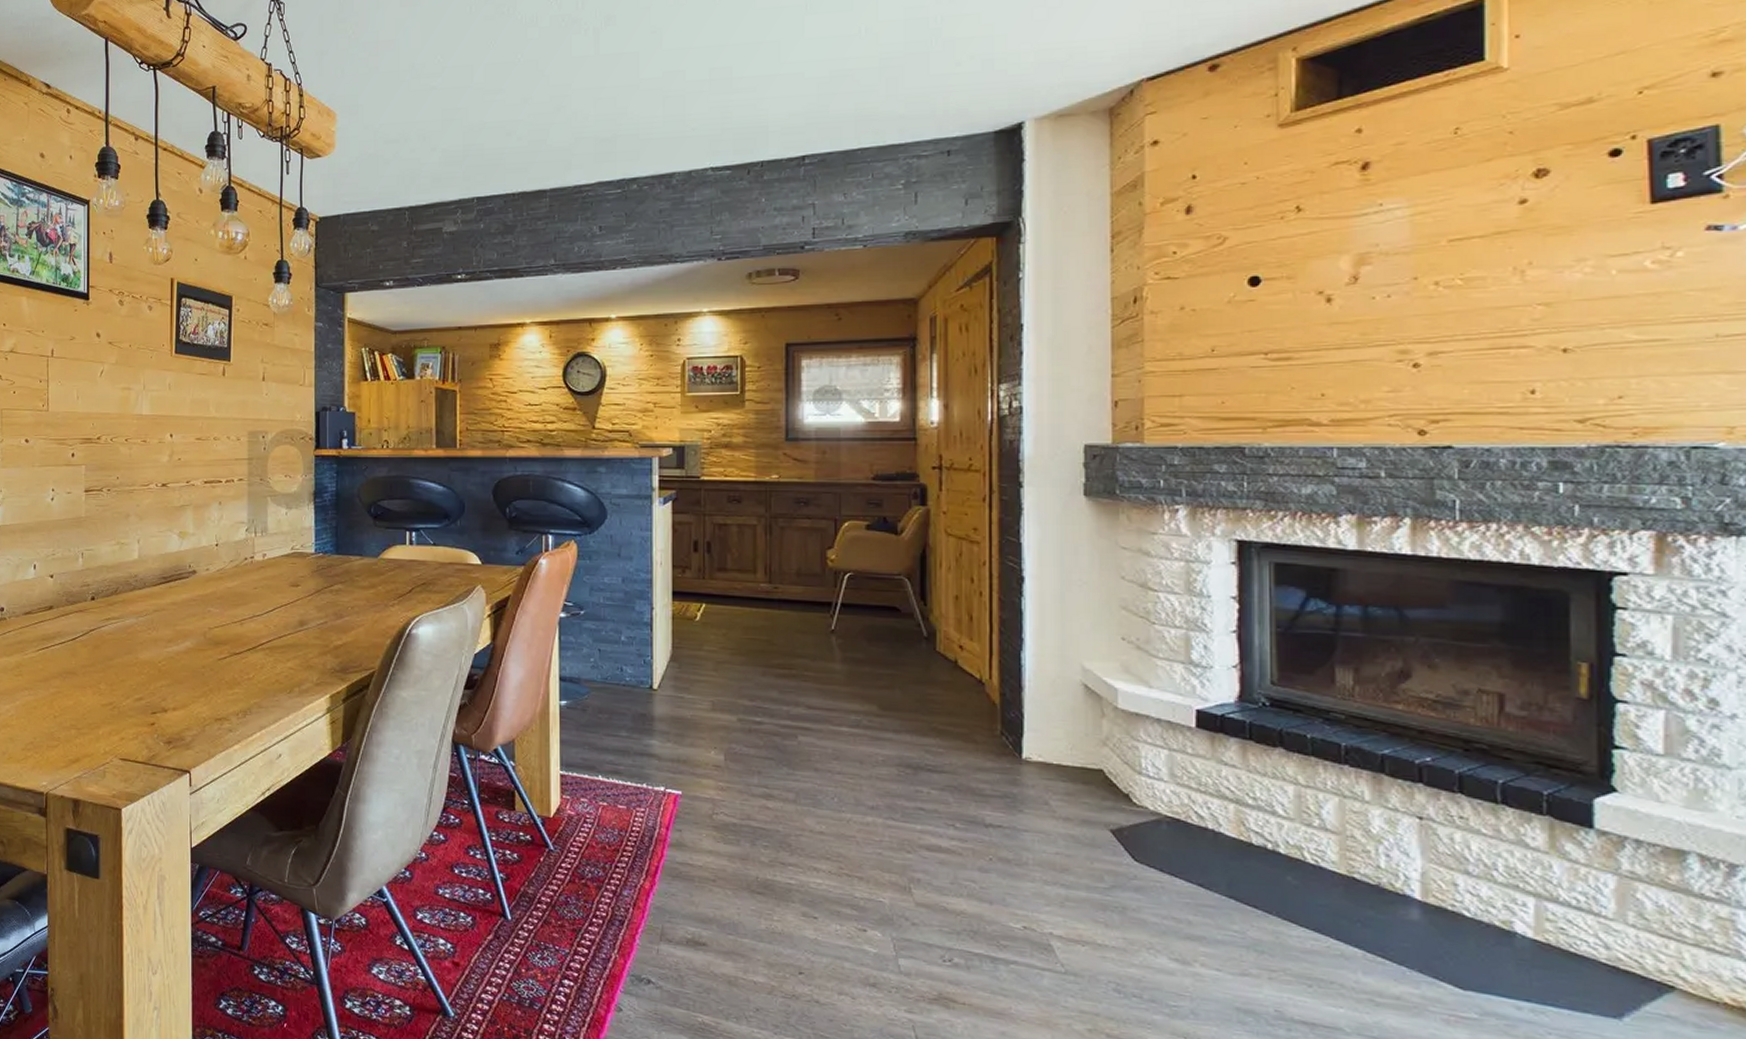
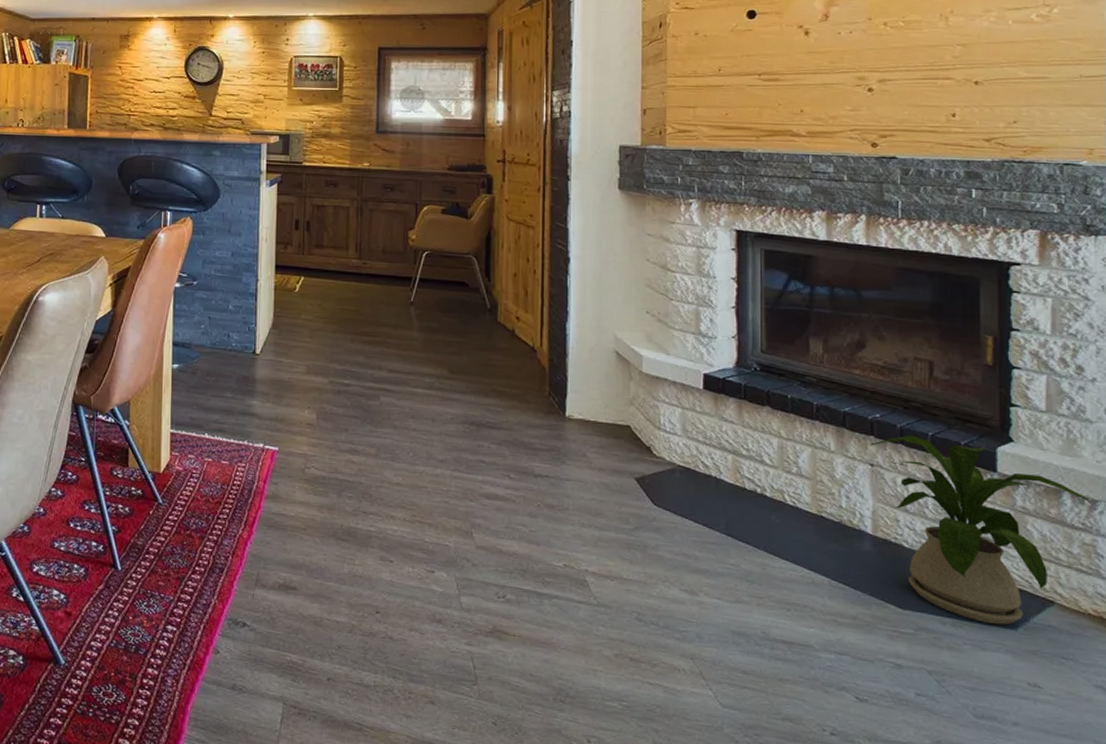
house plant: none [1416,782,1729,1013] -> present [869,435,1091,625]

